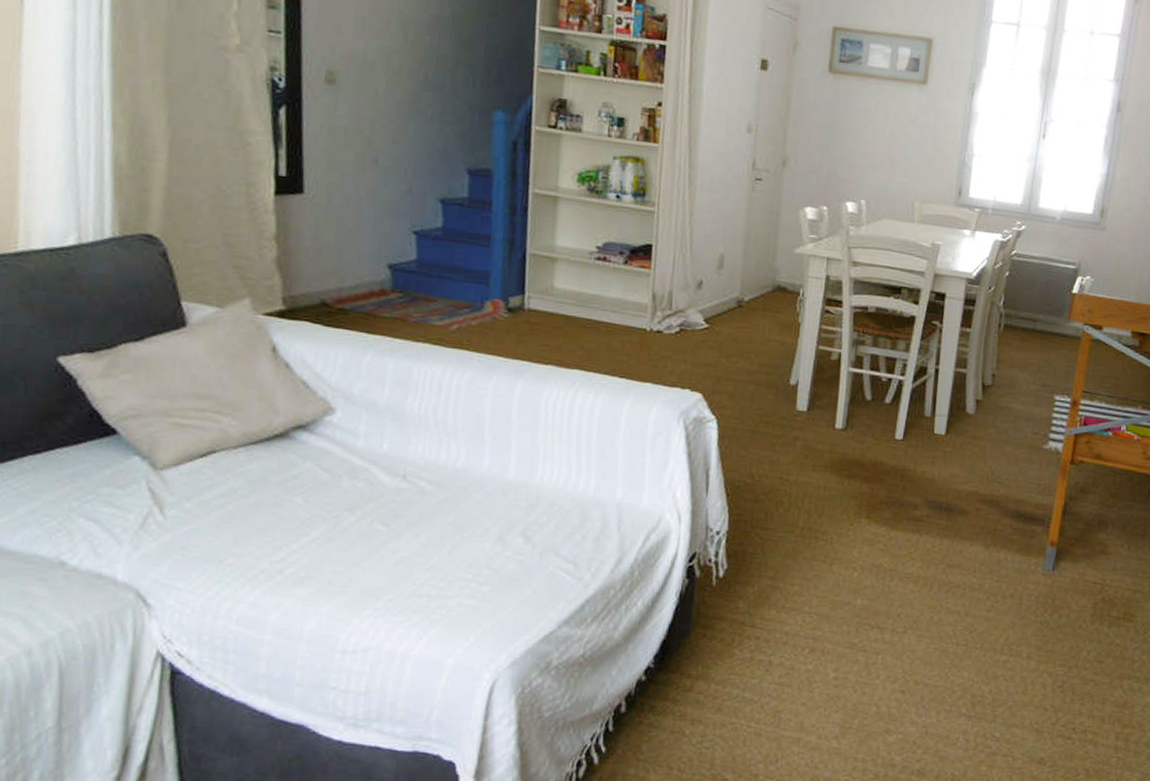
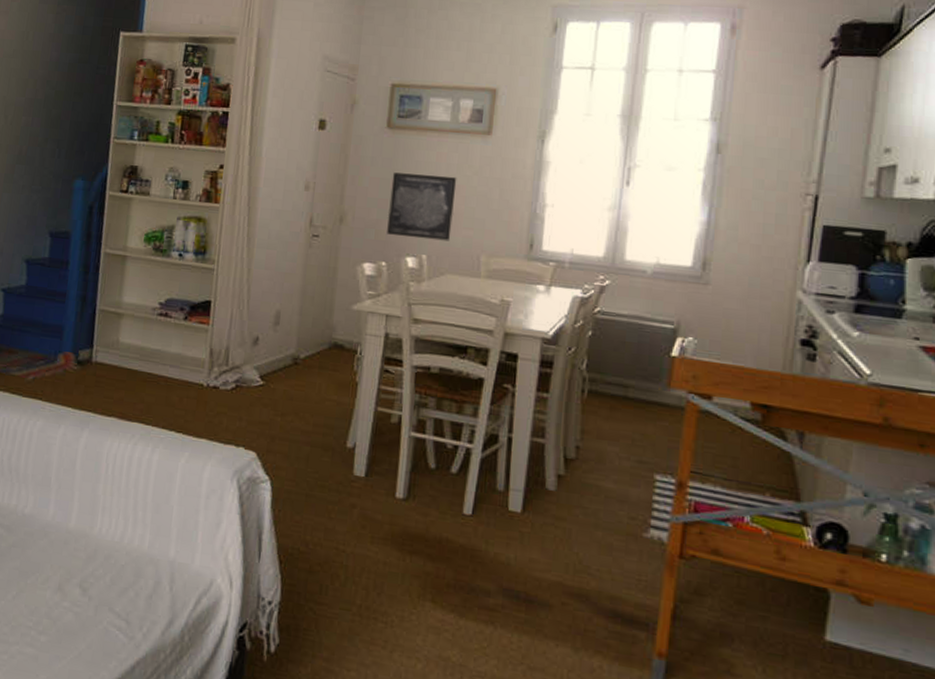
wall art: none [828,118,895,187] -> present [387,172,457,241]

